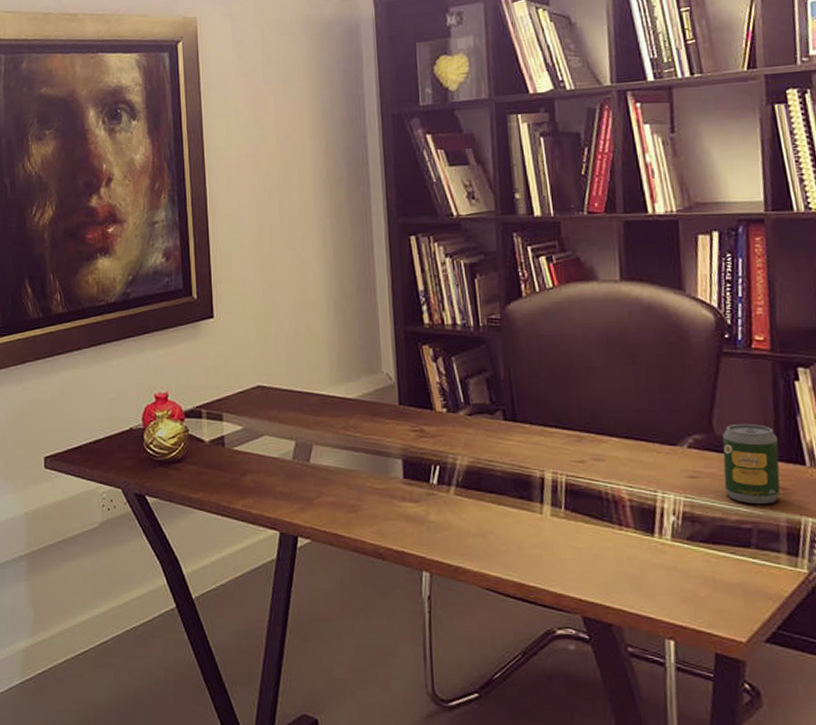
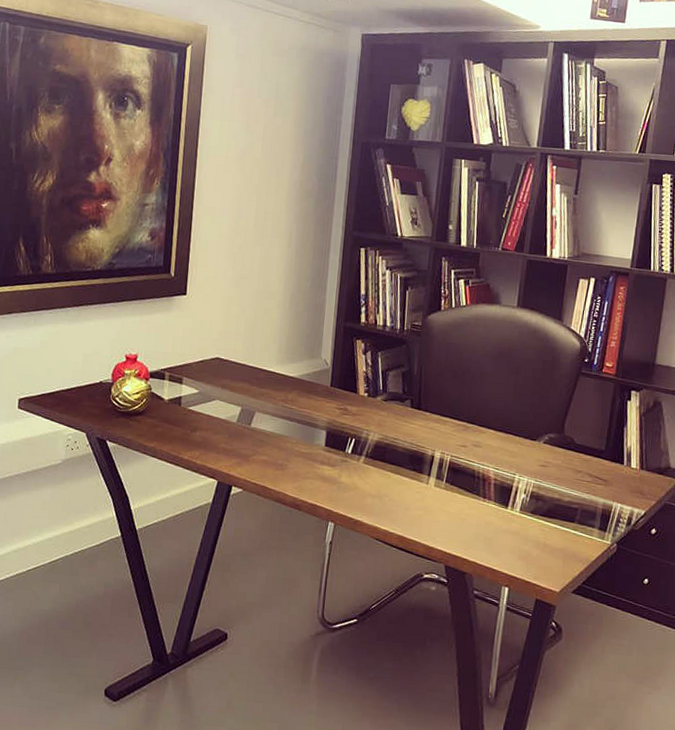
soda can: present [722,423,781,503] -> none [564,428,609,491]

